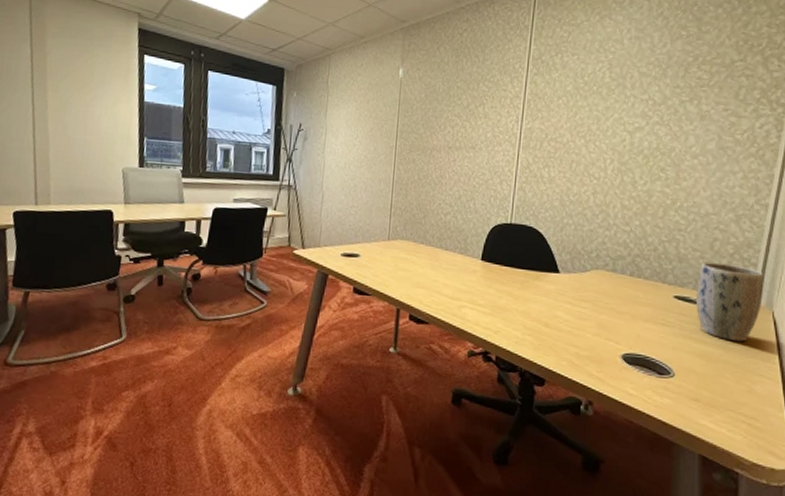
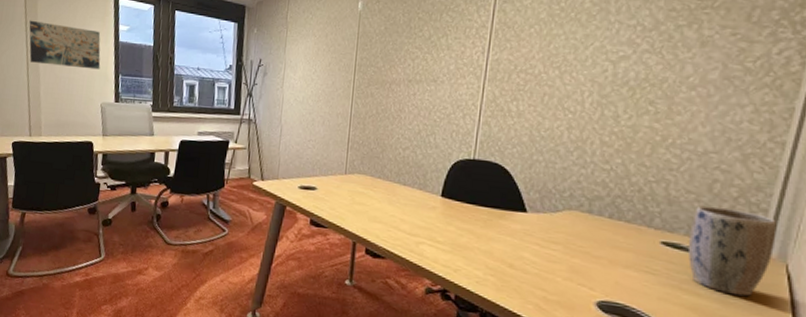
wall art: none [36,75,123,132] -> present [29,20,101,70]

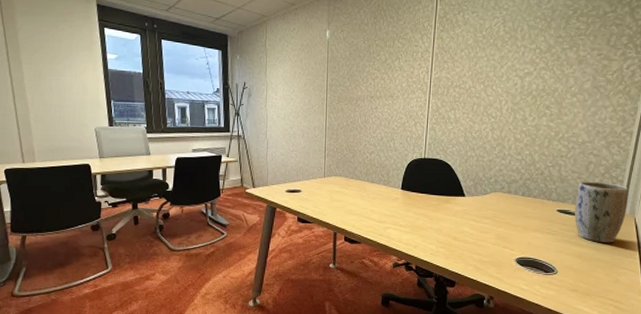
wall art: present [29,20,101,70] -> none [11,50,91,96]

